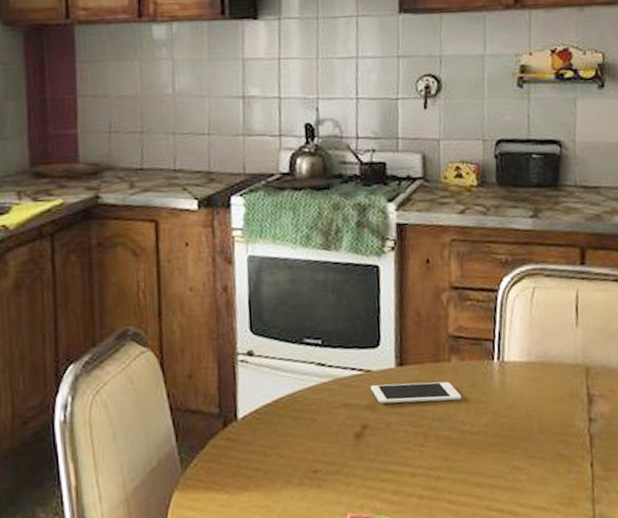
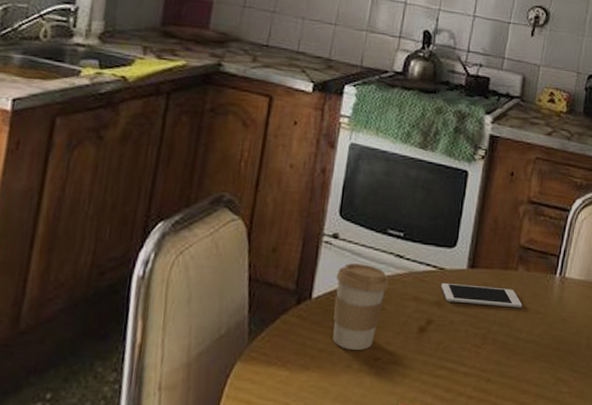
coffee cup: none [258,377,316,466] -> present [333,263,390,350]

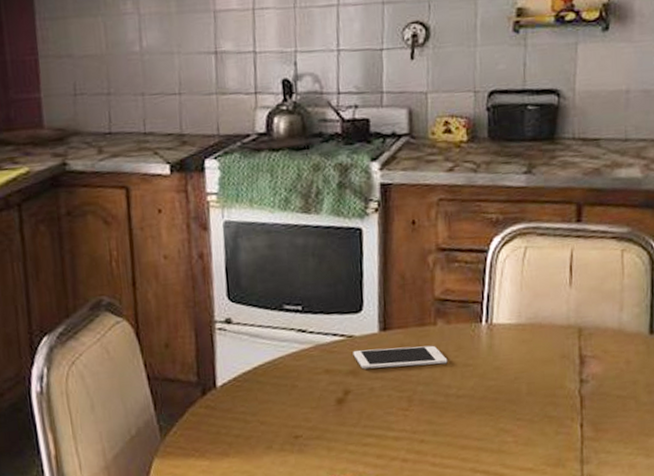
coffee cup: present [333,263,390,350] -> none [237,344,297,432]

